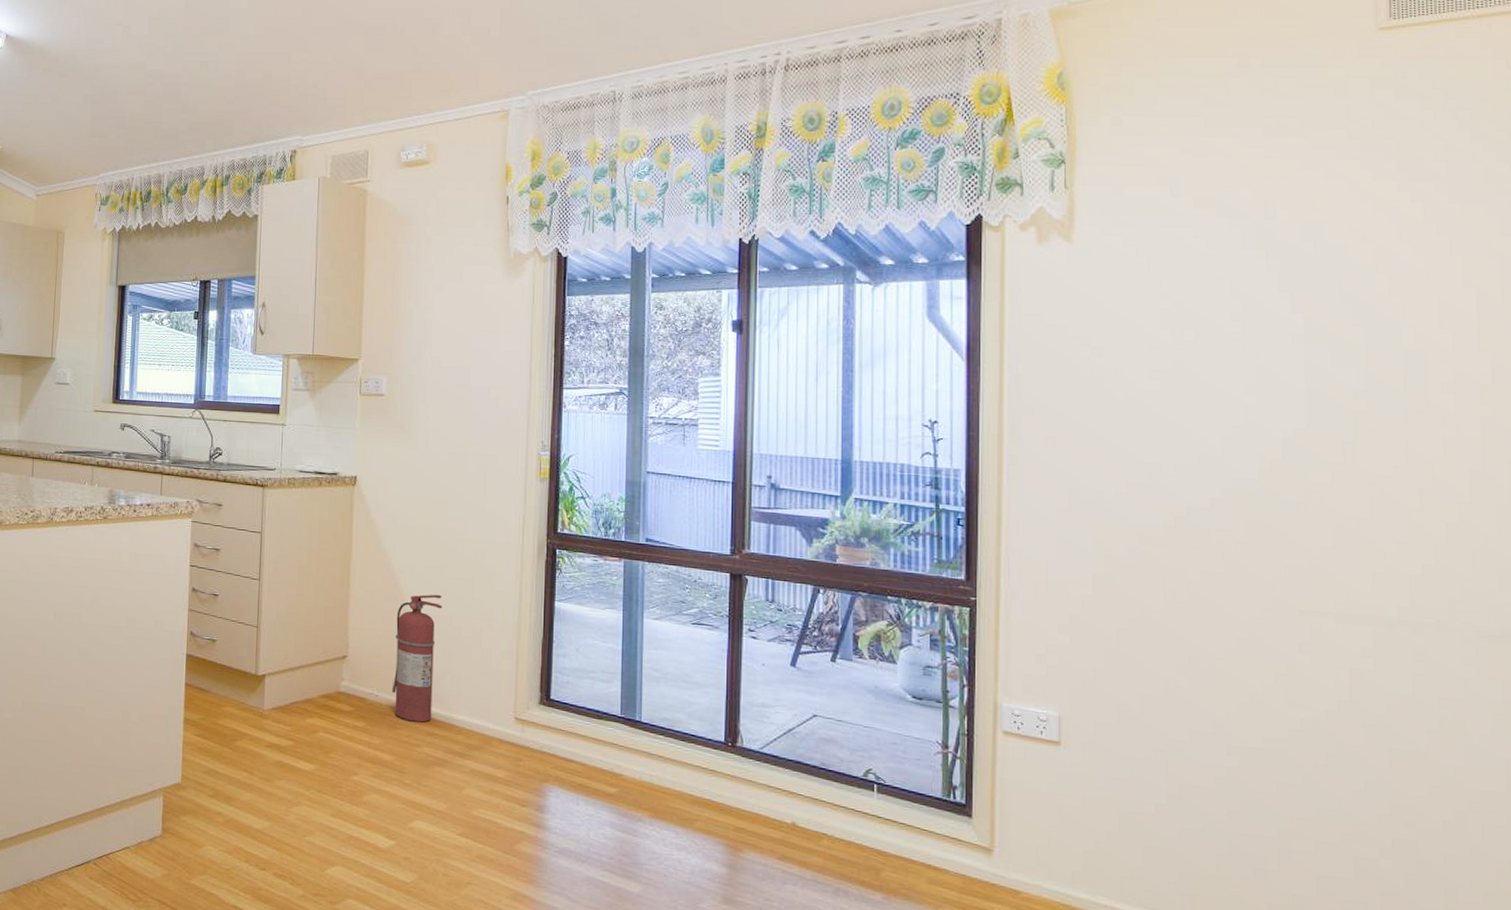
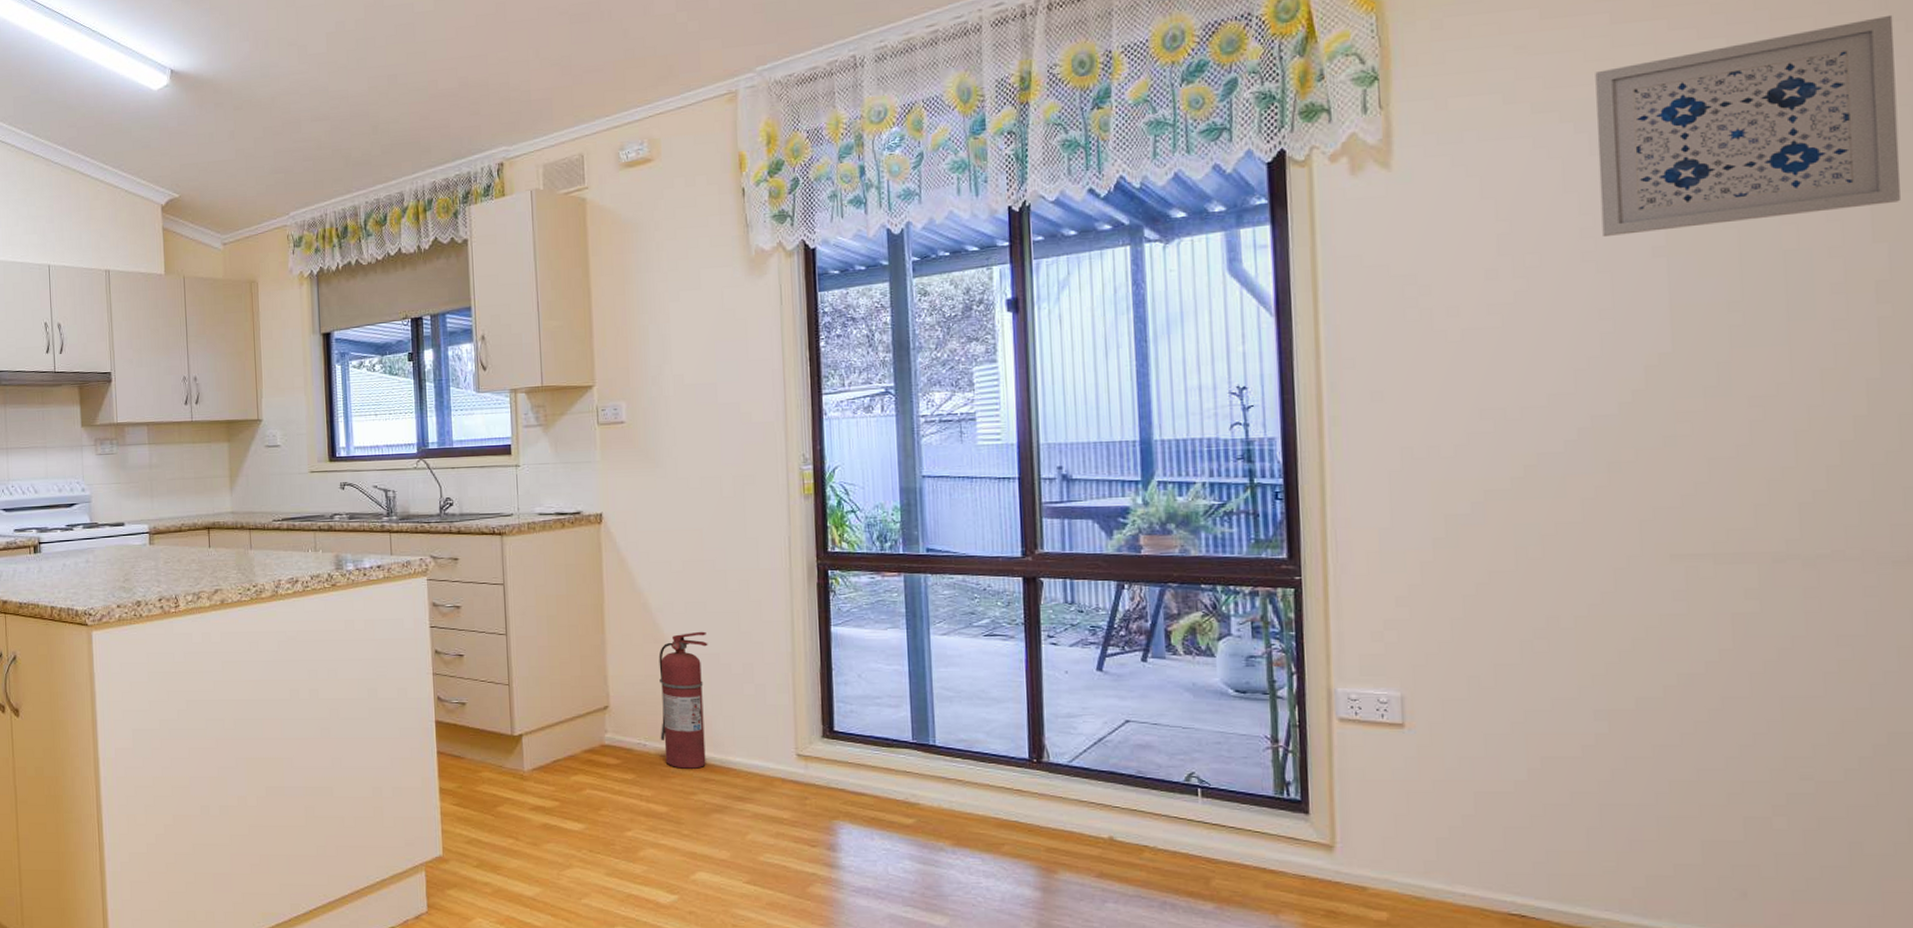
wall art: none [1249,156,1503,322] -> present [1595,14,1901,236]

